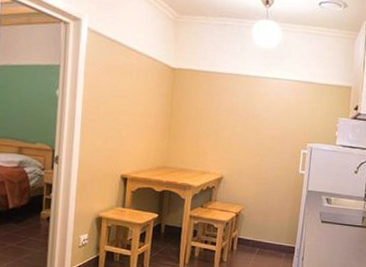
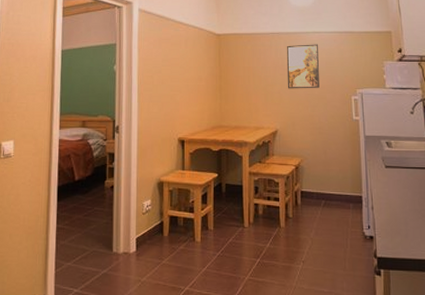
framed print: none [239,89,276,138] -> present [286,44,319,89]

